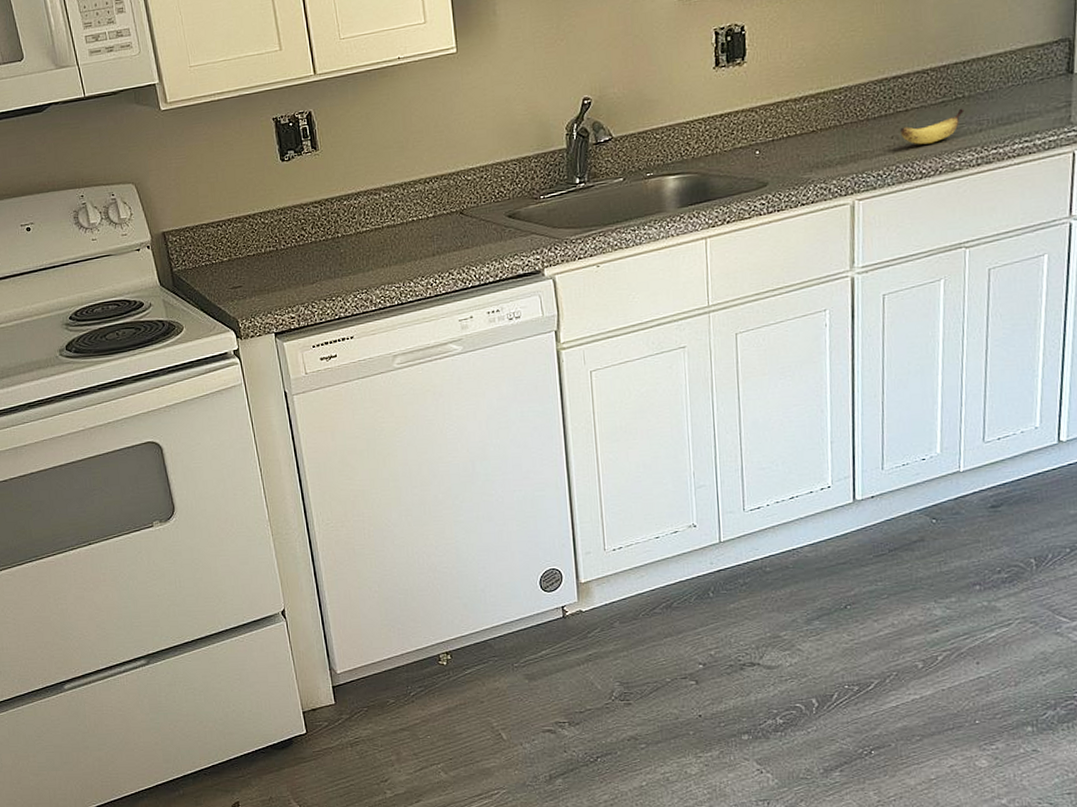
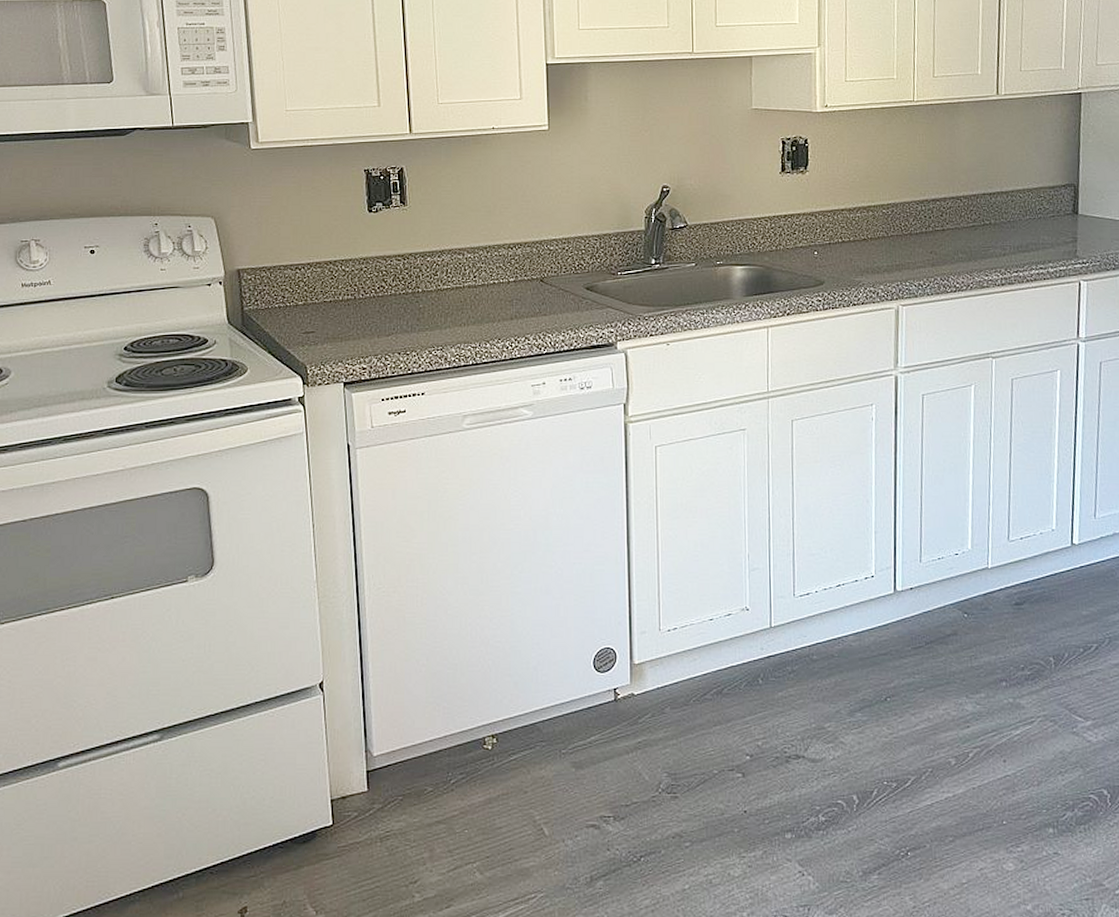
banana: present [900,108,965,145] -> none [938,233,991,262]

